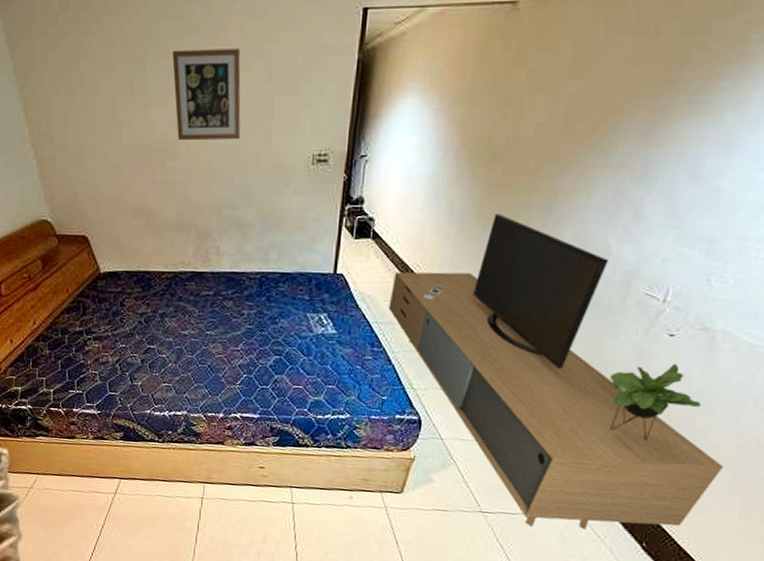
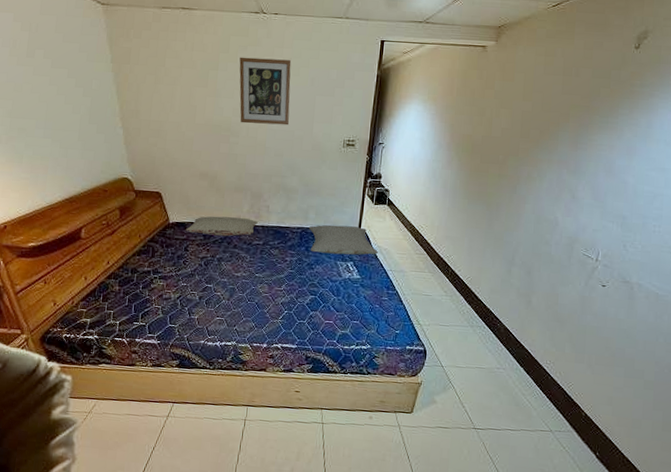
pillow: none [120,262,206,287] -> present [186,216,258,237]
pillow: none [269,267,359,305] -> present [308,224,378,255]
media console: present [388,214,723,530] -> none [400,191,647,443]

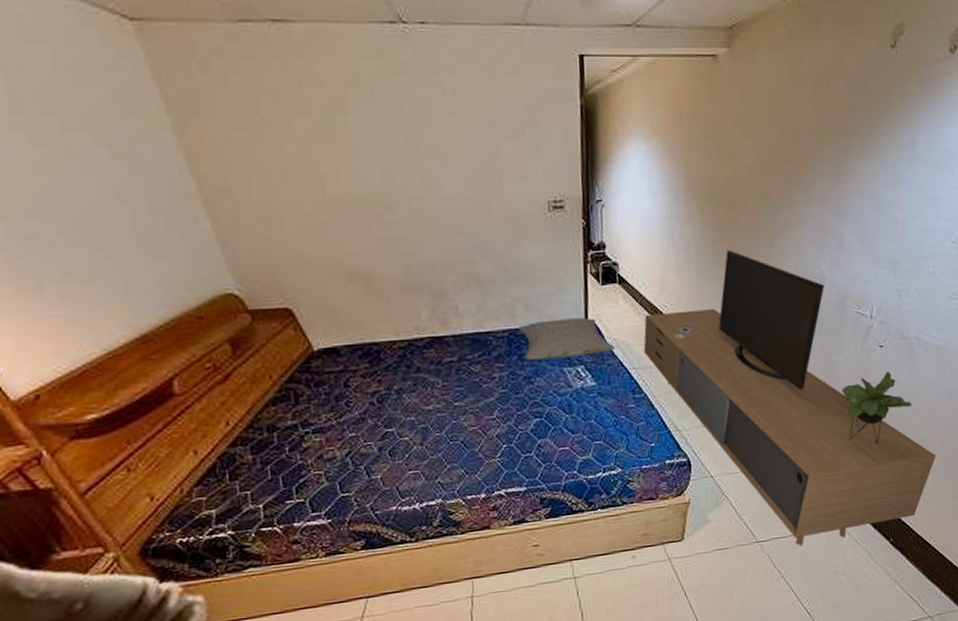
pillow: present [186,216,258,237] -> none [341,328,445,360]
wall art: present [239,57,292,126] -> none [378,92,468,192]
media console: none [400,191,647,443] -> present [643,250,936,546]

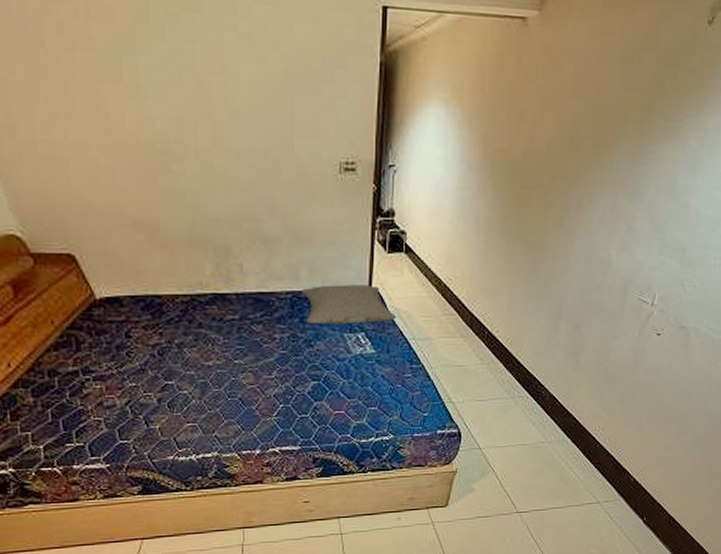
media console: present [643,250,936,546] -> none [424,227,697,519]

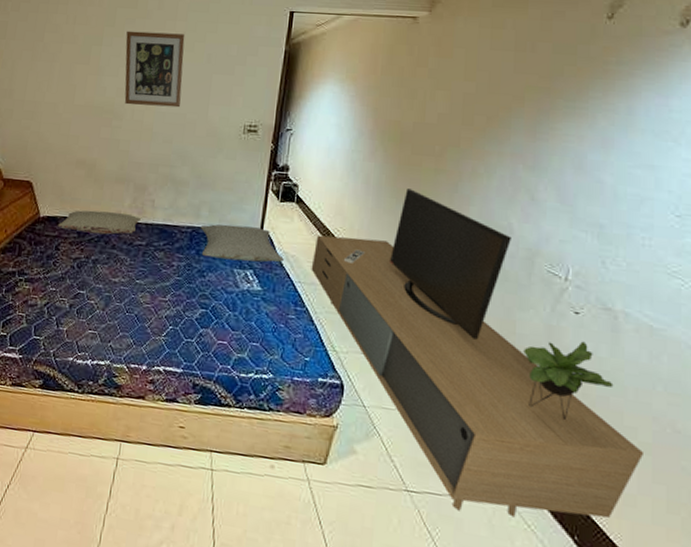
pillow: none [123,284,229,312] -> present [58,210,141,235]
wall art: none [169,31,259,143] -> present [124,31,185,108]
media console: none [424,227,697,519] -> present [311,188,643,519]

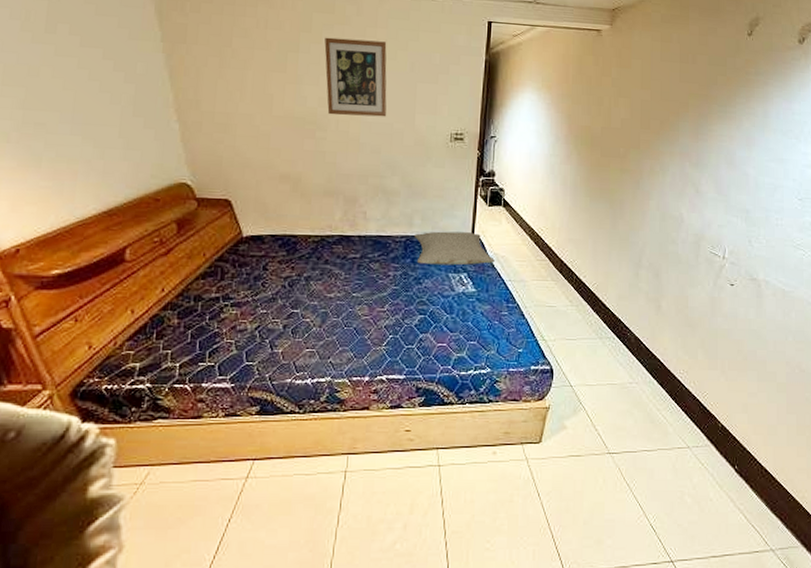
pillow: present [58,210,141,235] -> none [264,226,353,250]
media console: present [311,188,643,519] -> none [519,188,780,462]

